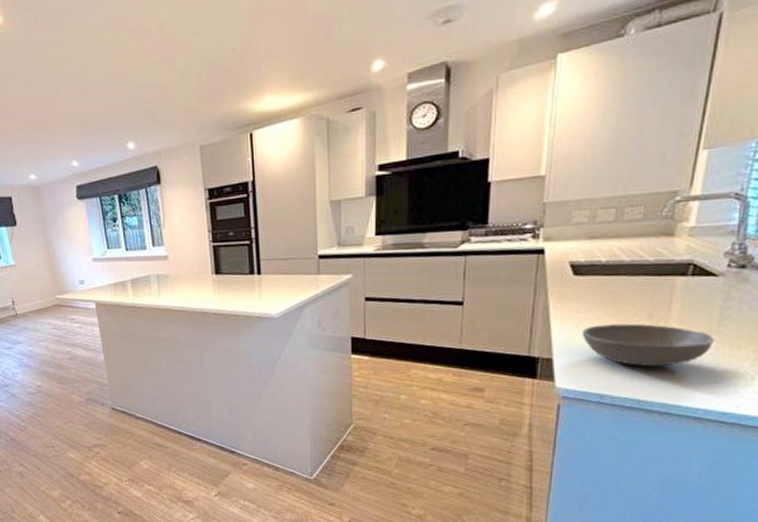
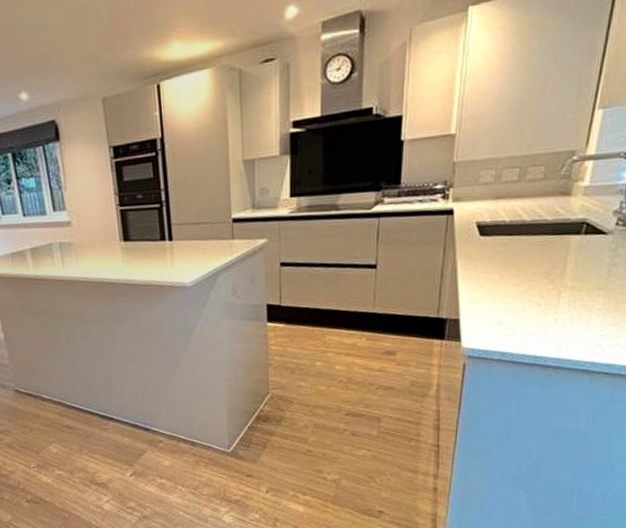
soup bowl: present [581,323,715,367] -> none [486,282,603,324]

